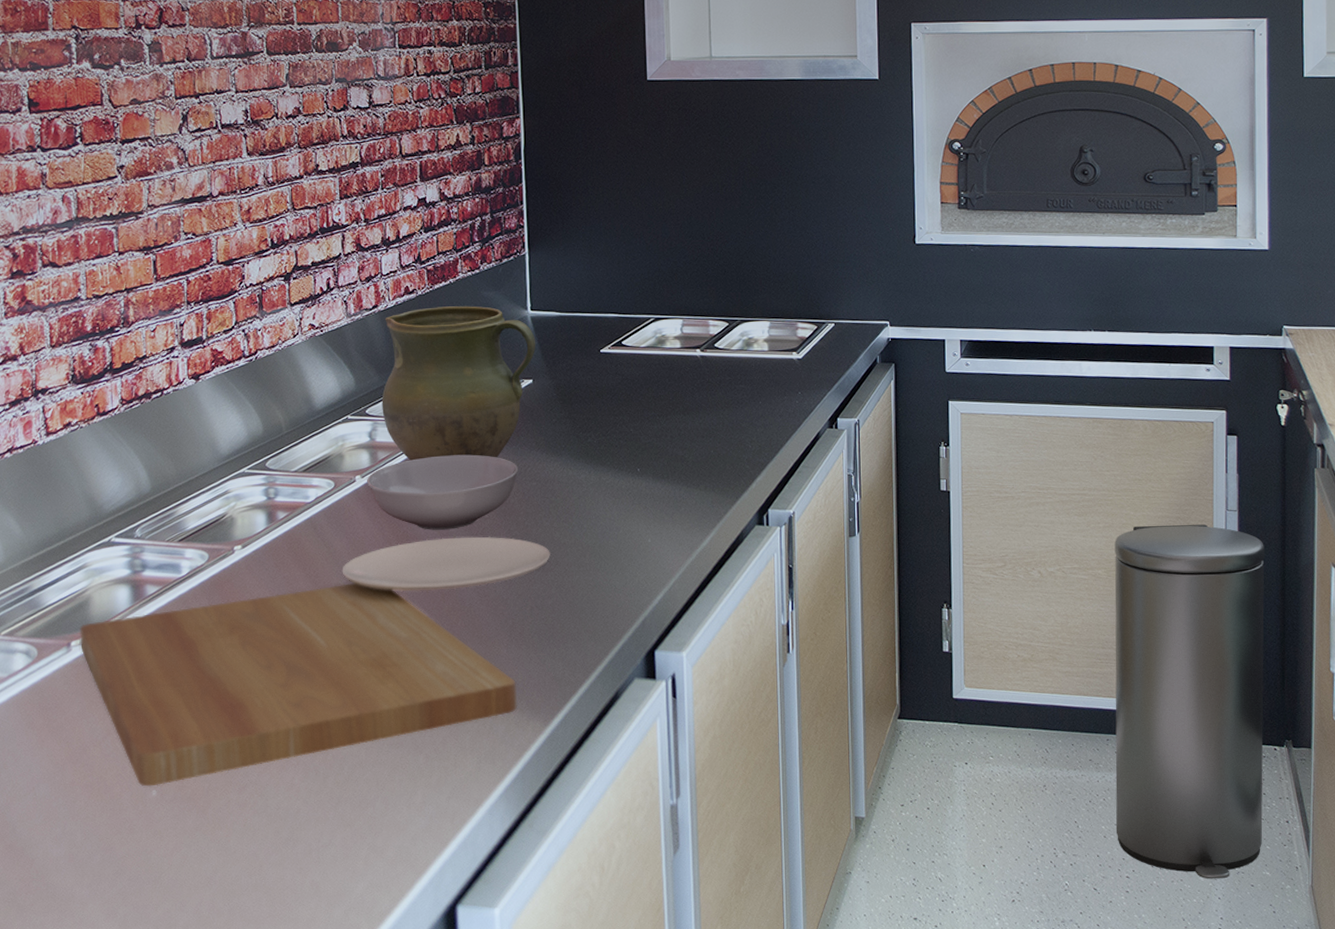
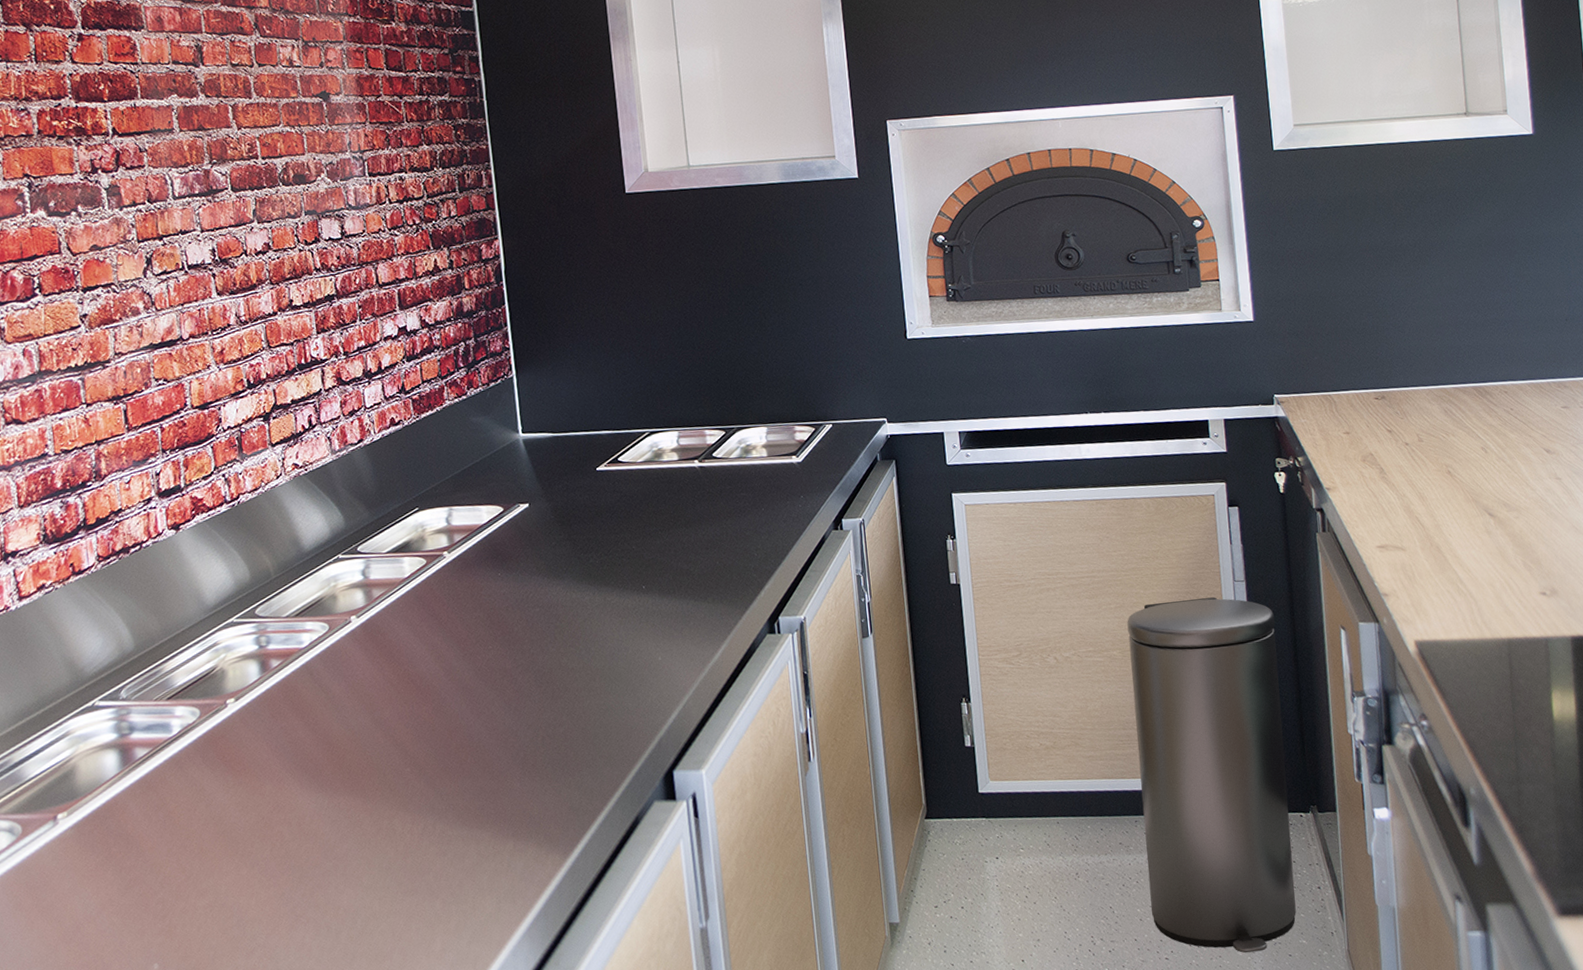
cutting board: present [79,583,517,787] -> none [66,727,535,961]
plate: present [342,536,551,591] -> none [342,667,559,732]
bowl: present [367,454,519,530] -> none [363,584,520,666]
ceramic jug: present [381,306,536,461] -> none [371,432,530,597]

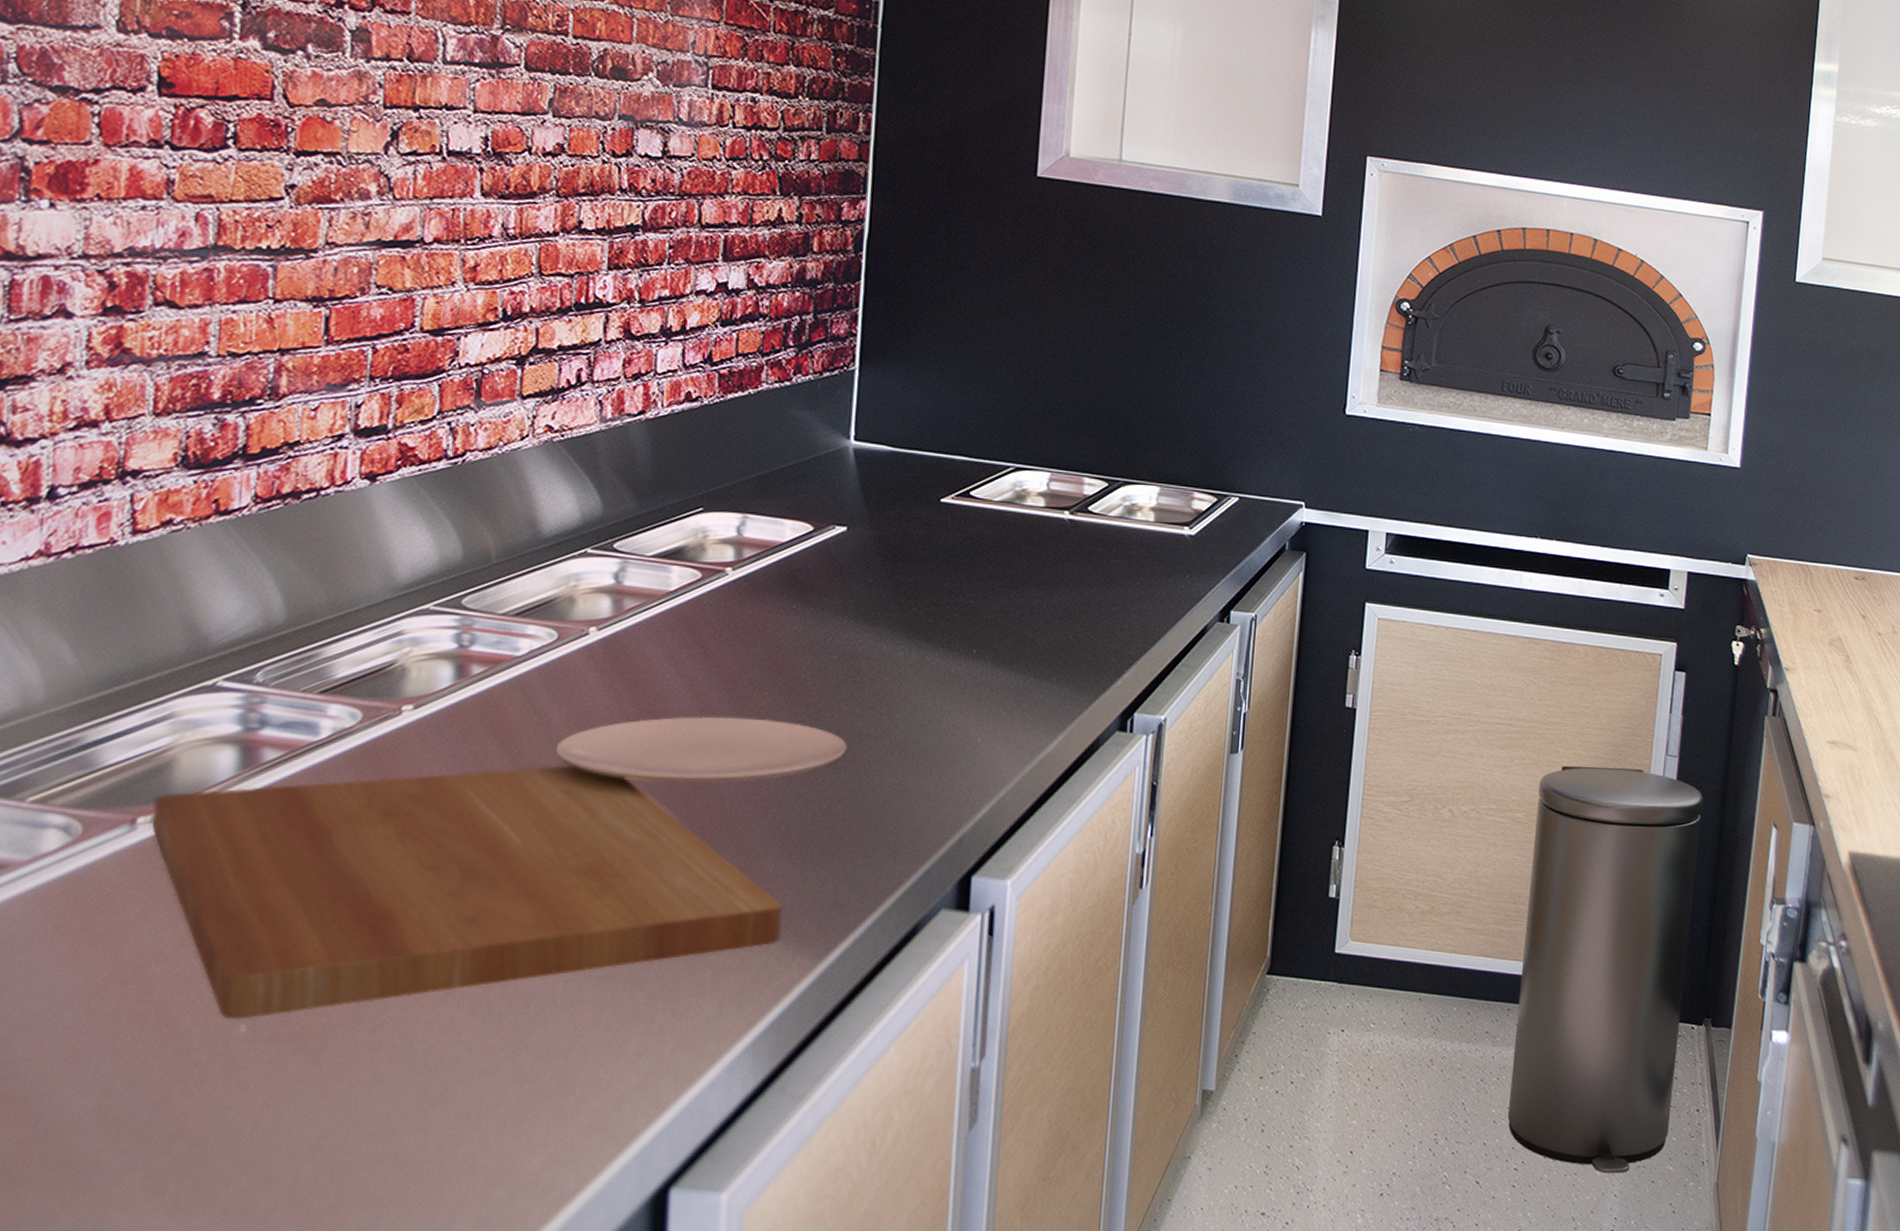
cutting board: none [66,727,535,961] -> present [152,766,783,1020]
plate: none [342,667,559,732] -> present [555,717,847,783]

